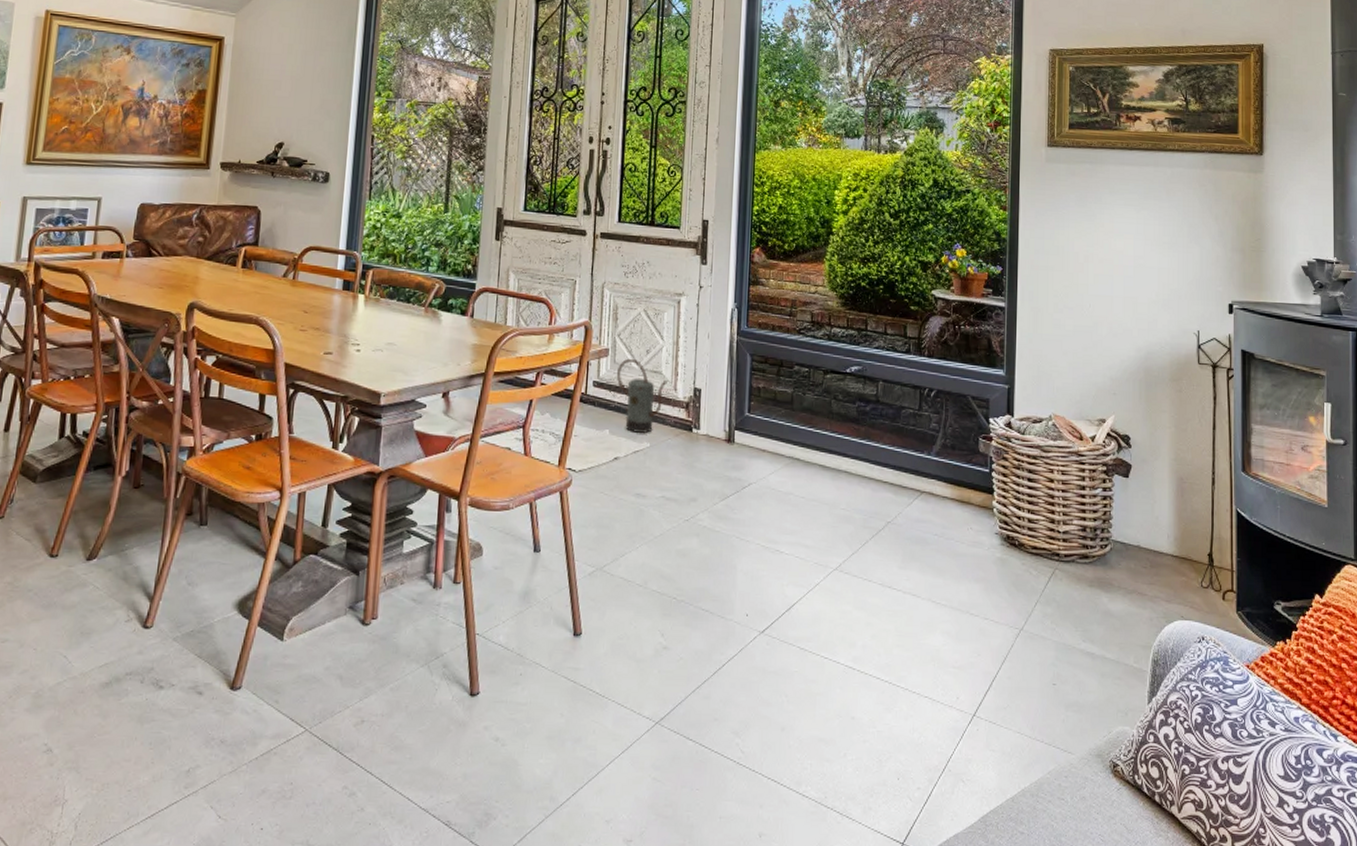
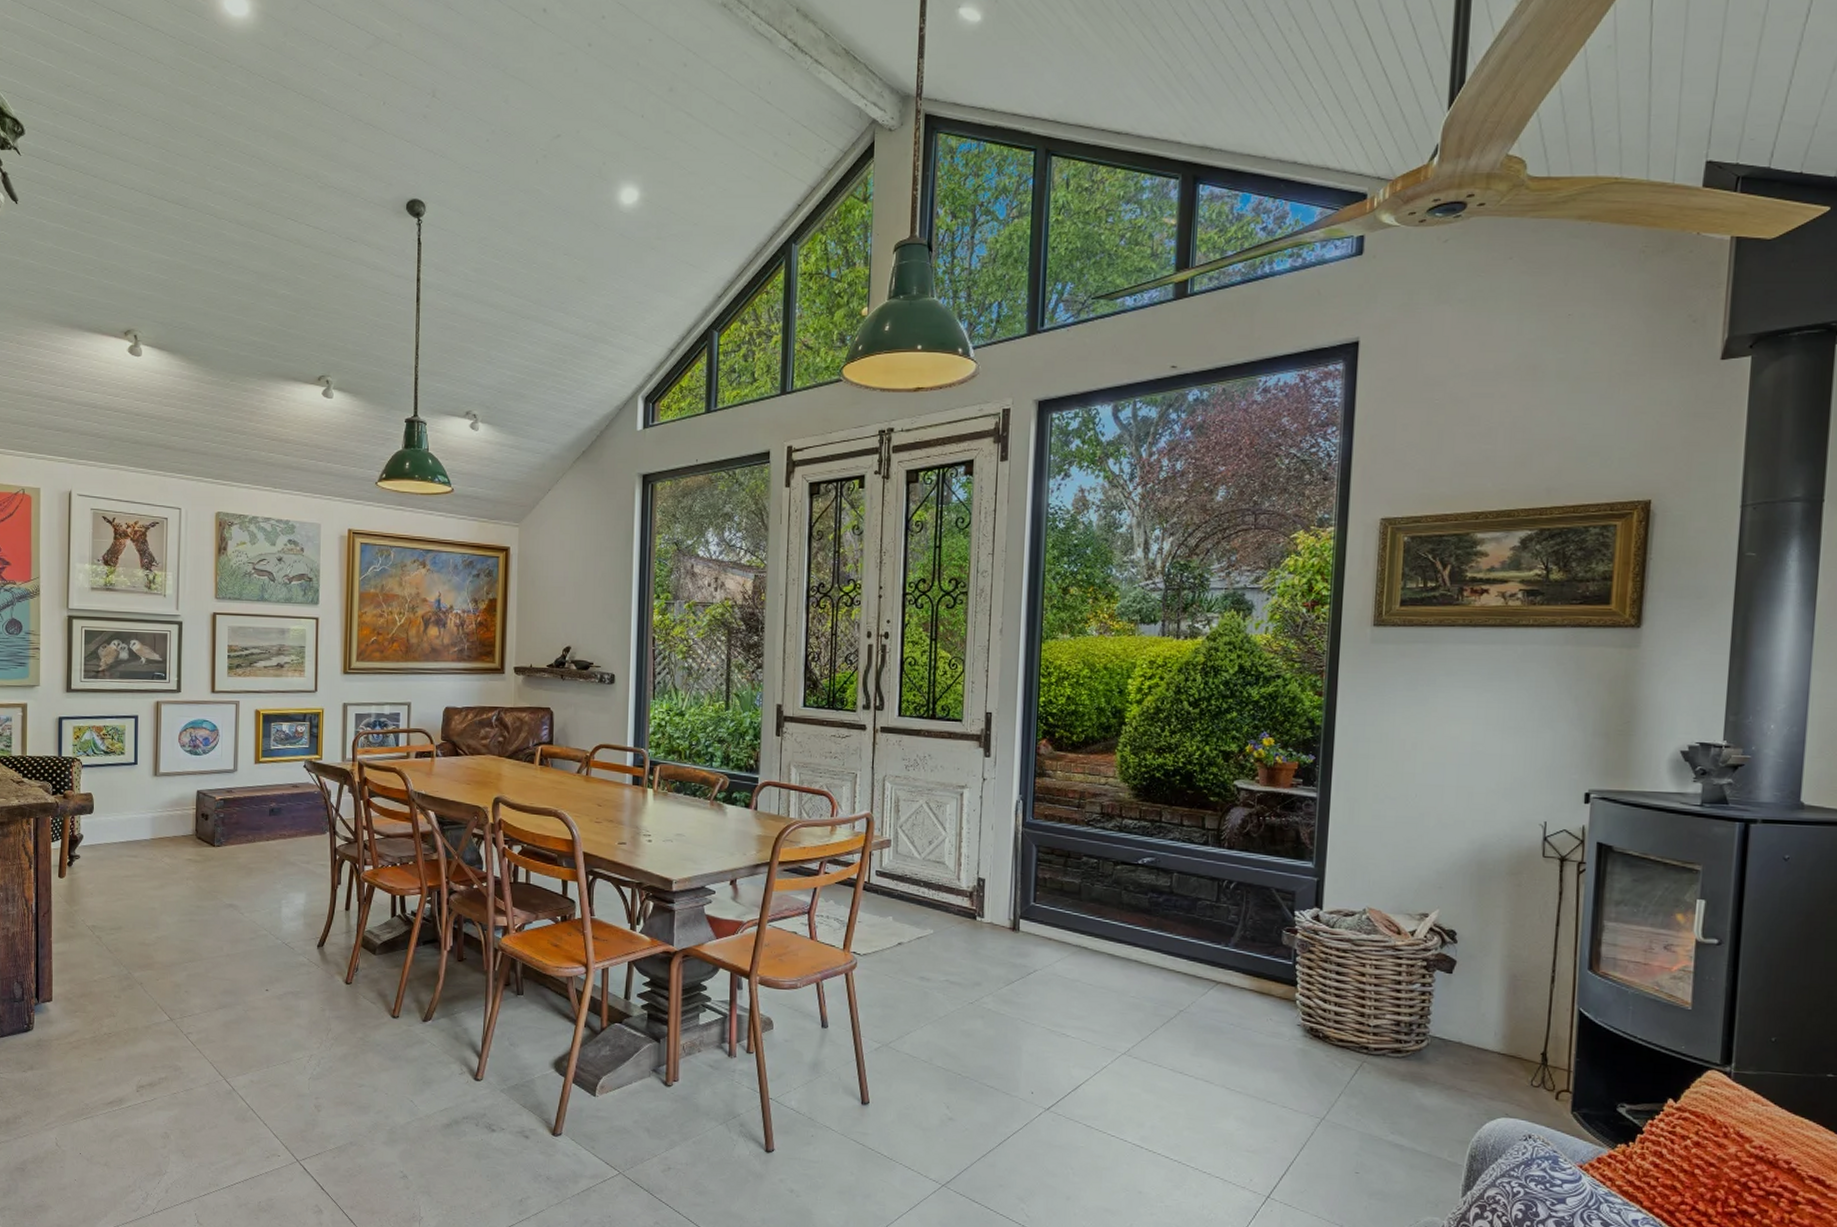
watering can: present [617,358,669,434] -> none [899,849,952,921]

